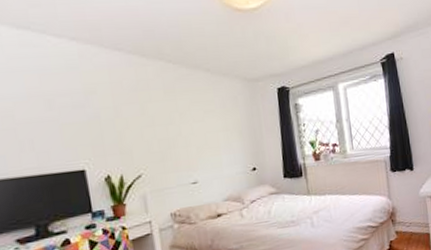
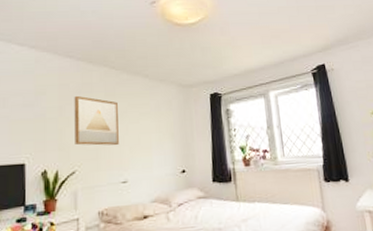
wall art: none [130,94,185,148] -> present [74,95,119,146]

